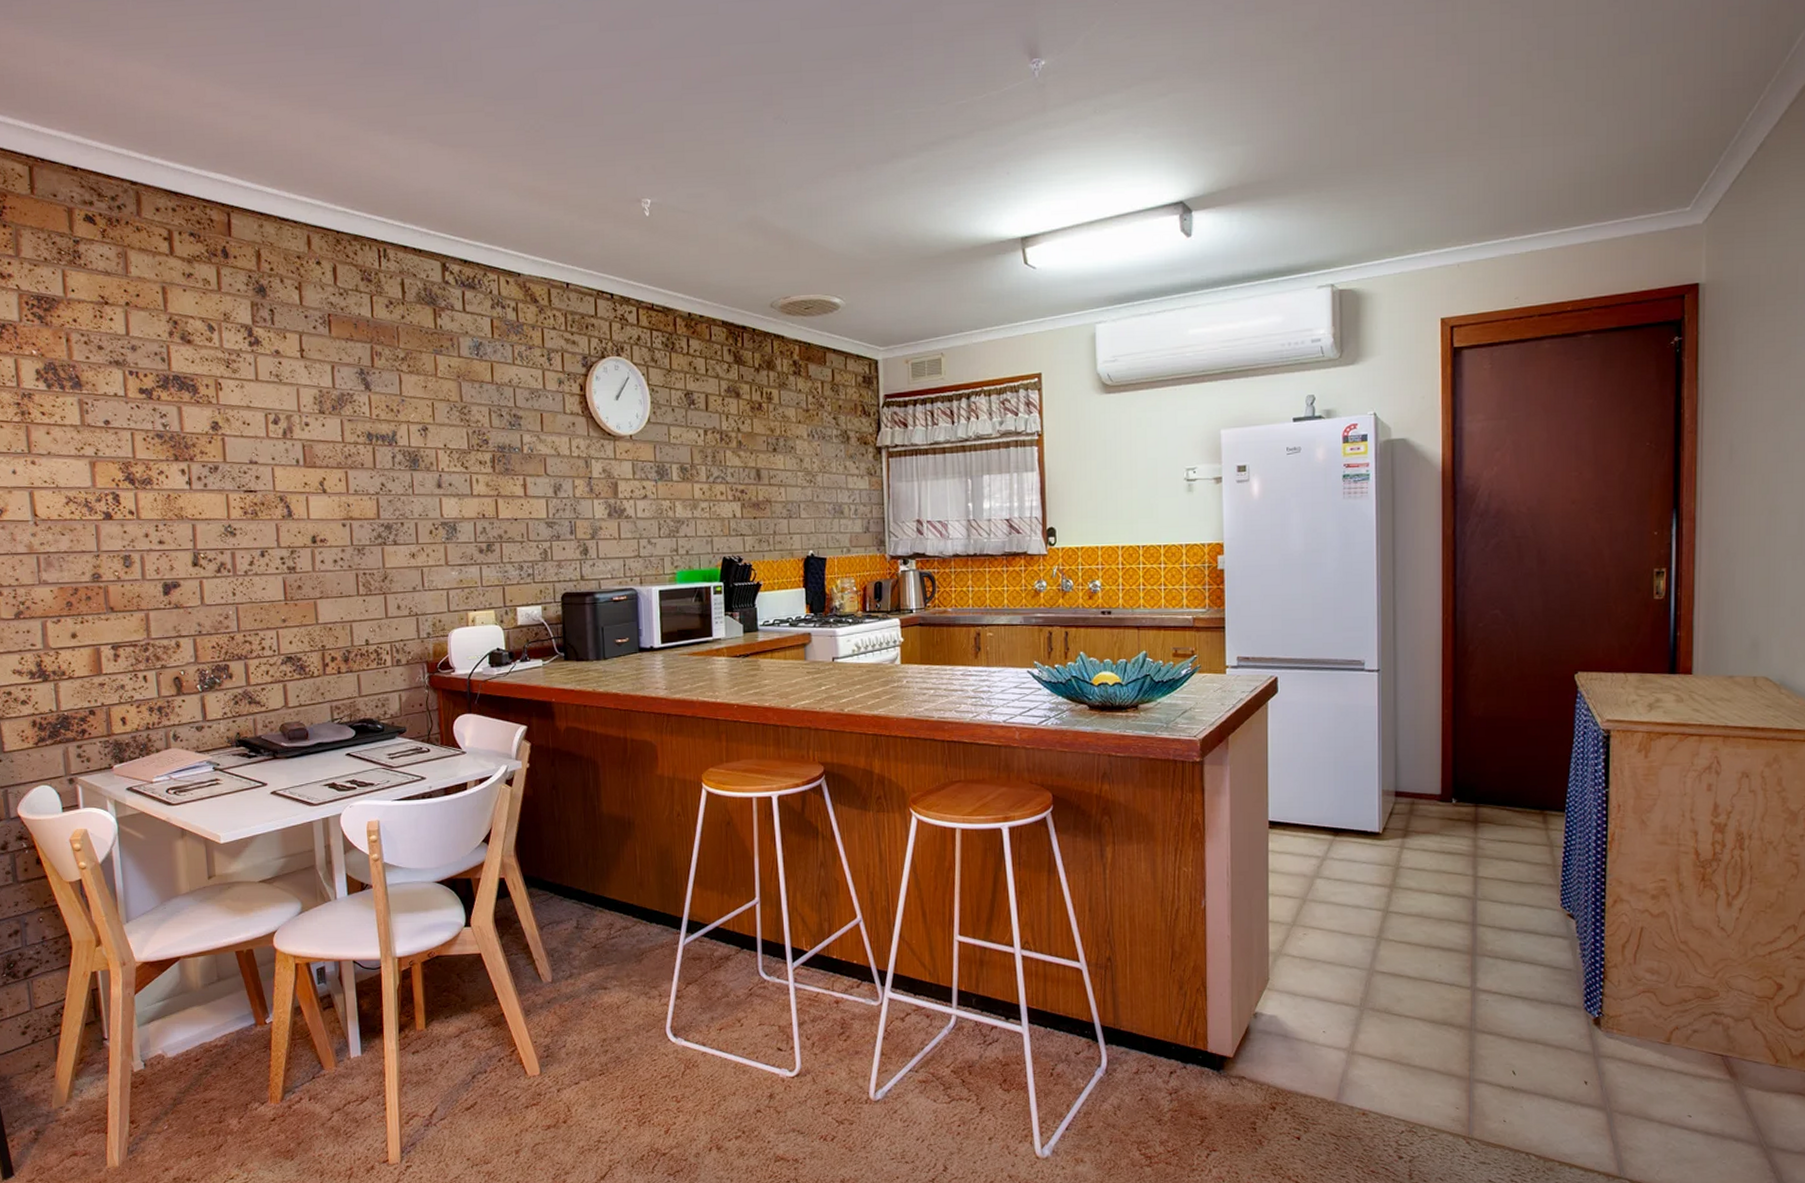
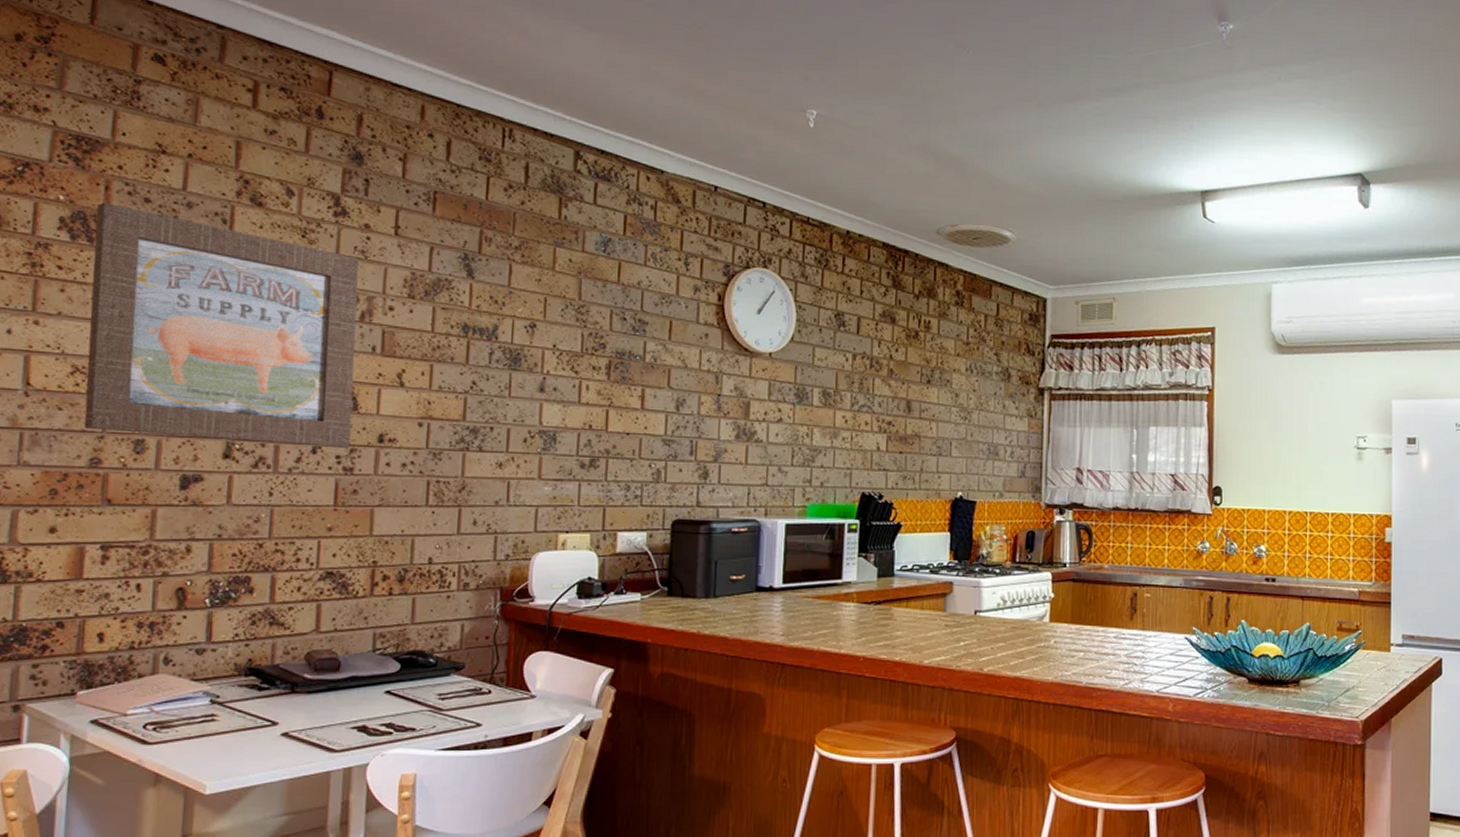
wall art: none [62,353,290,551] -> present [83,202,359,449]

